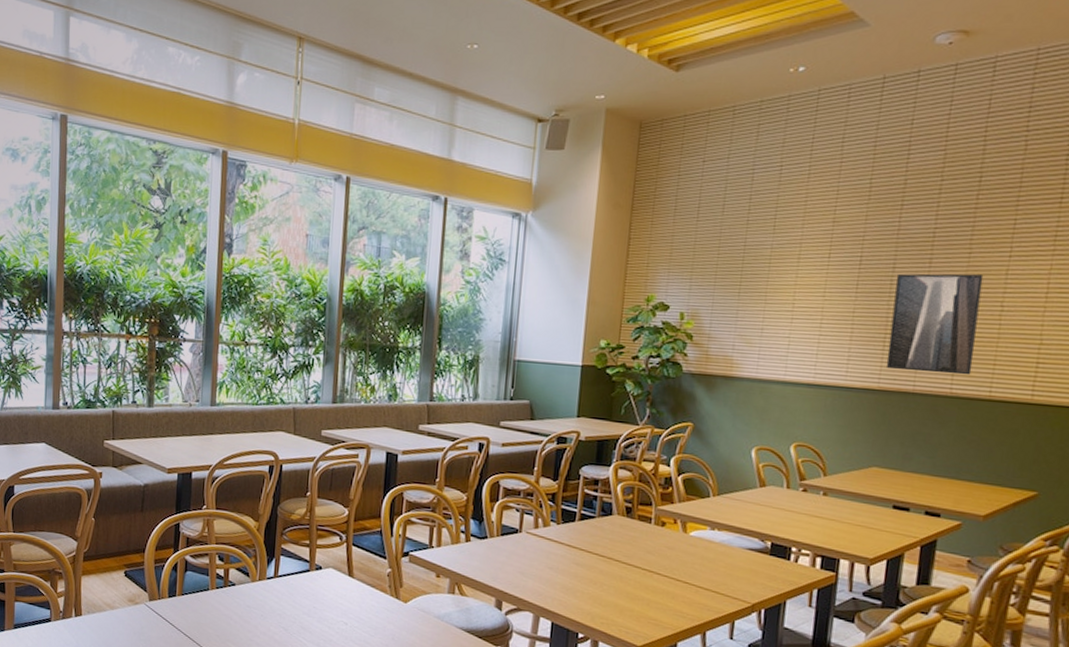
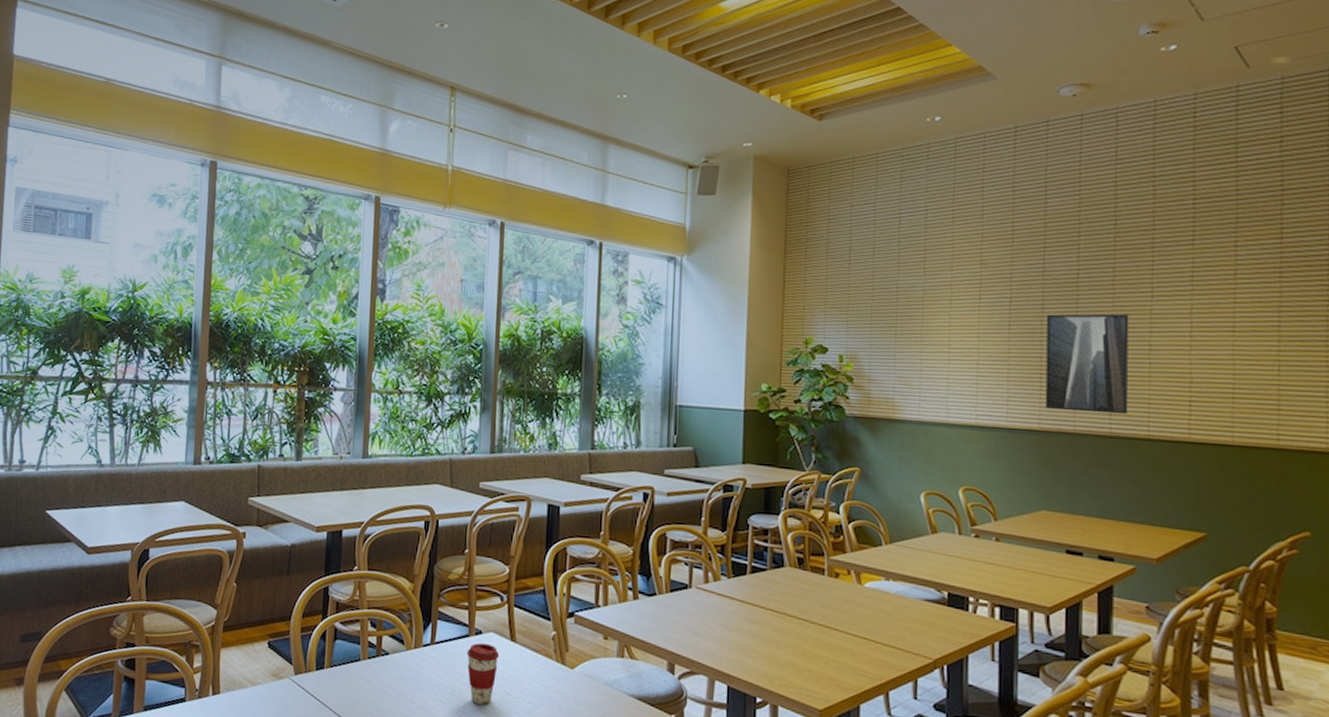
coffee cup: none [307,577,337,632] -> present [466,643,499,705]

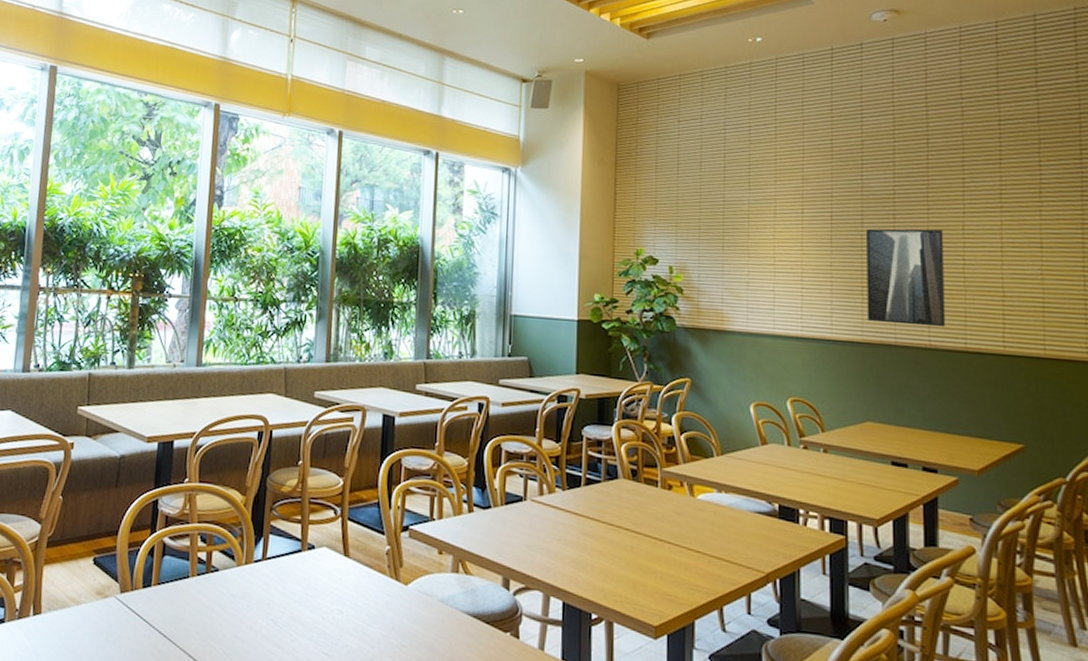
coffee cup: present [466,643,499,705] -> none [298,558,332,624]

